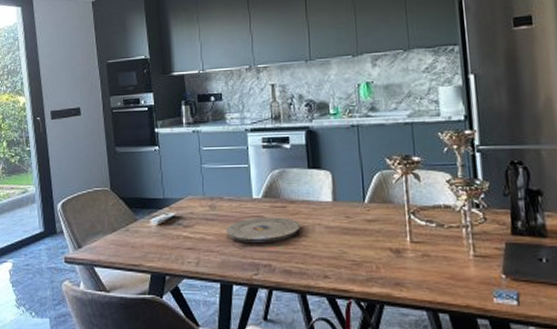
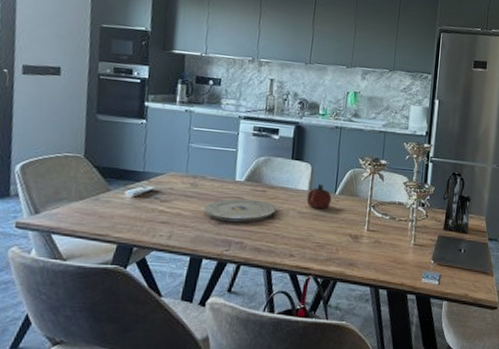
fruit: none [332,192,361,221] -> present [306,183,332,209]

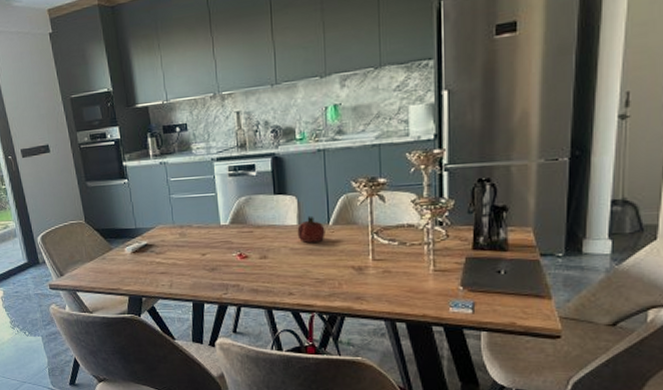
plate: present [204,198,276,222] -> none [196,241,267,266]

